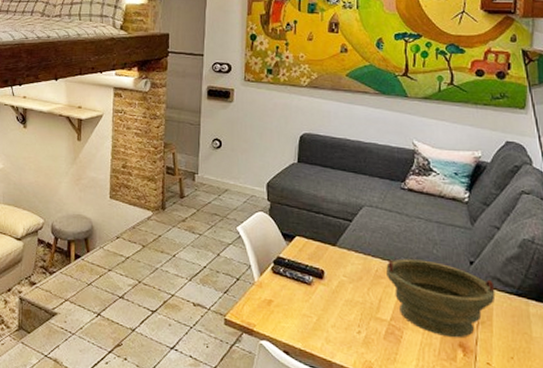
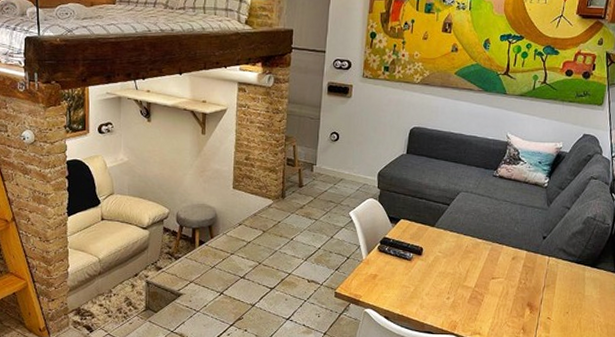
bowl: present [386,259,496,338] -> none [475,236,561,299]

